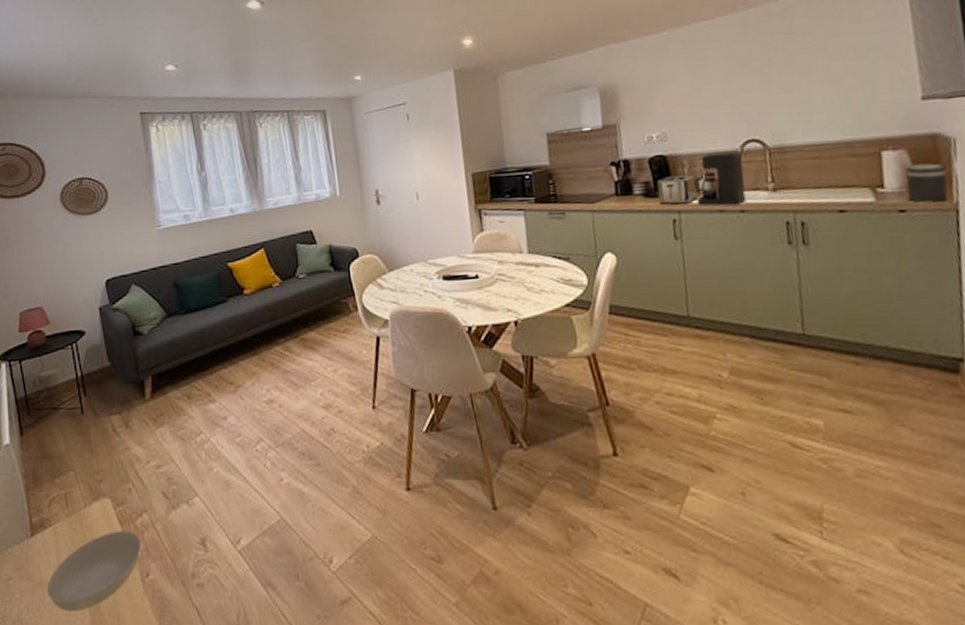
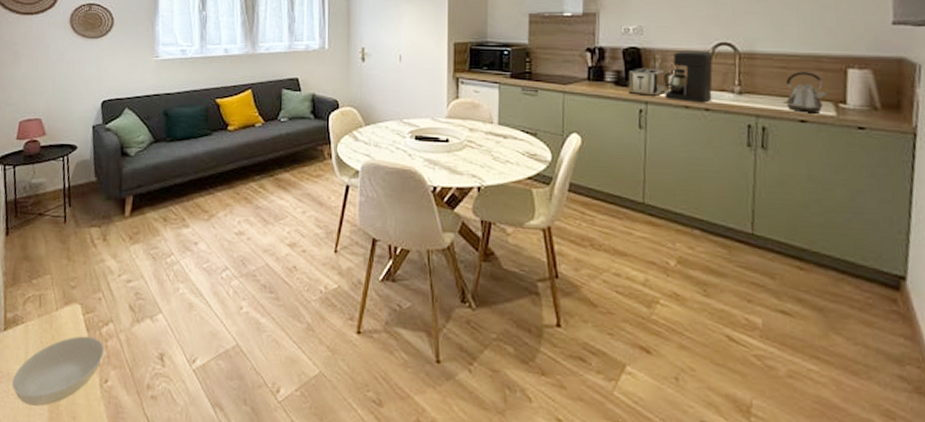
kettle: none [819,159,865,203] -> present [782,72,829,114]
cylinder: present [906,163,948,203] -> none [868,85,909,125]

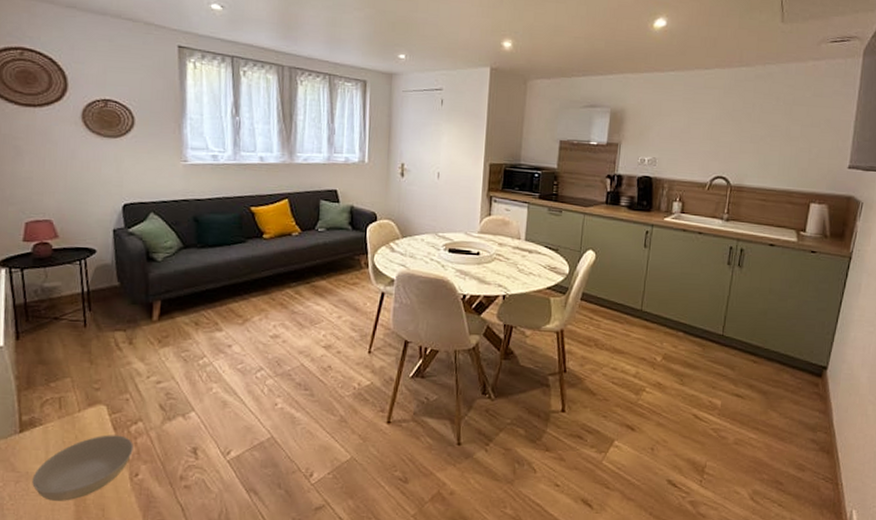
toaster: present [625,67,666,97] -> none [637,194,671,221]
coffee maker: present [664,51,713,104] -> none [667,181,710,229]
kettle: present [782,72,829,114] -> none [758,204,794,239]

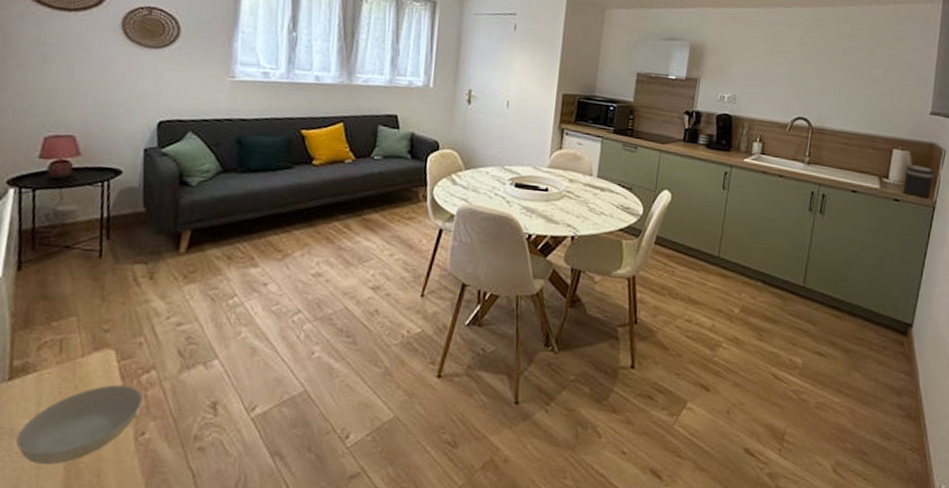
cylinder: none [819,218,851,250] -> present [902,165,934,200]

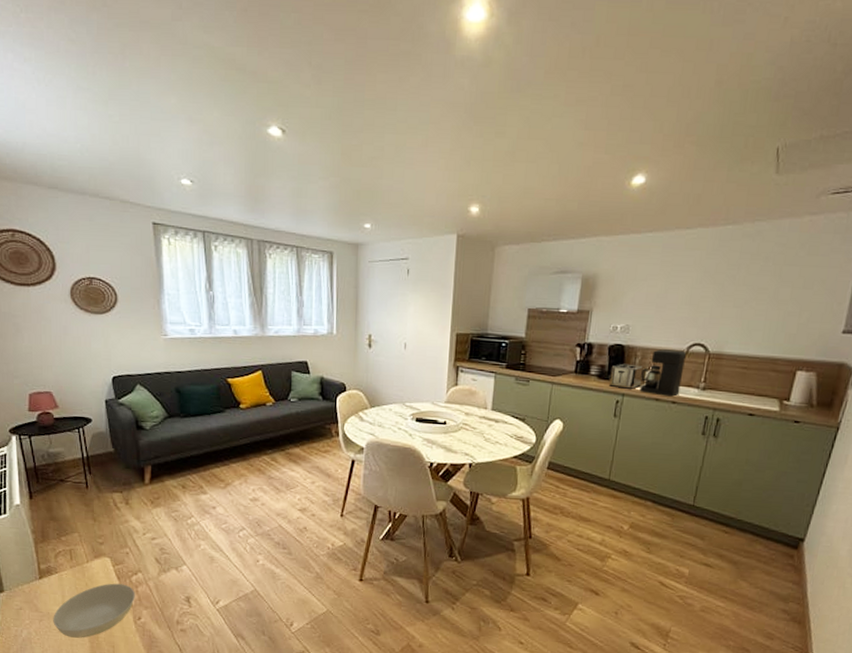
toaster: none [715,133,751,162] -> present [607,363,644,390]
coffee maker: none [747,121,792,171] -> present [639,349,687,398]
cylinder: present [902,165,934,200] -> none [804,386,842,420]

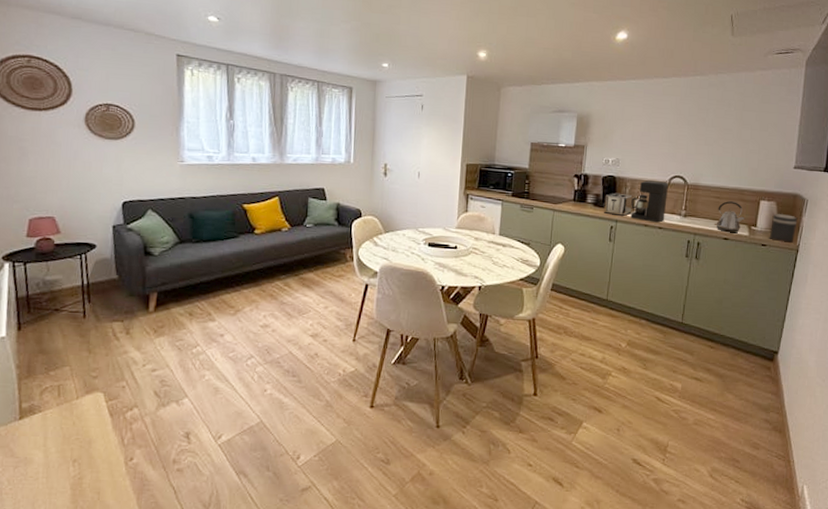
bowl: present [53,583,135,638] -> none [30,421,129,485]
kettle: none [737,372,777,409] -> present [713,201,745,234]
cylinder: none [804,386,842,420] -> present [769,214,798,244]

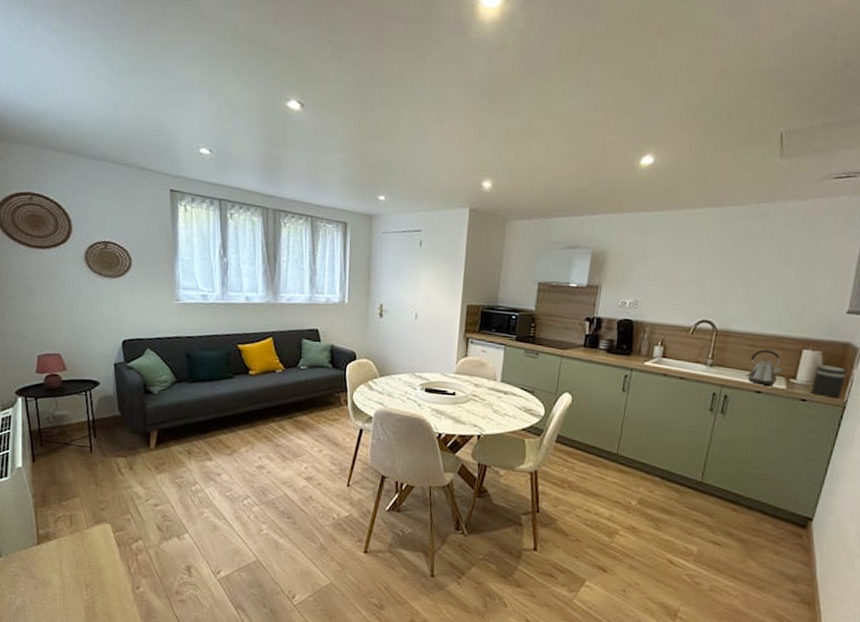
toaster: present [602,192,633,217] -> none [616,338,652,365]
coffee maker: present [630,180,669,224] -> none [648,325,695,373]

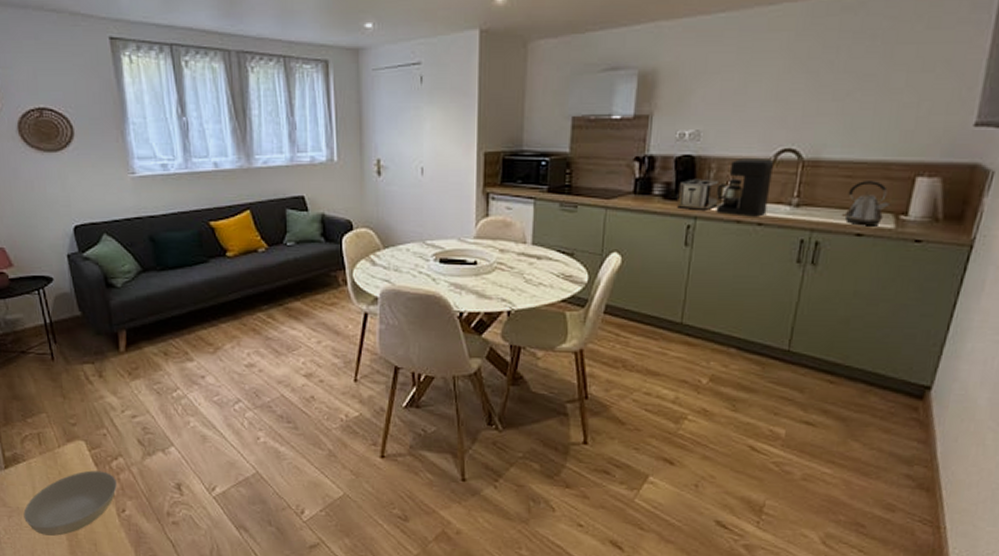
bowl: none [49,550,135,608] -> present [23,470,117,536]
toaster: none [616,338,652,365] -> present [675,178,720,212]
coffee maker: none [648,325,695,373] -> present [716,159,775,219]
cylinder: present [810,365,848,399] -> none [927,195,976,237]

